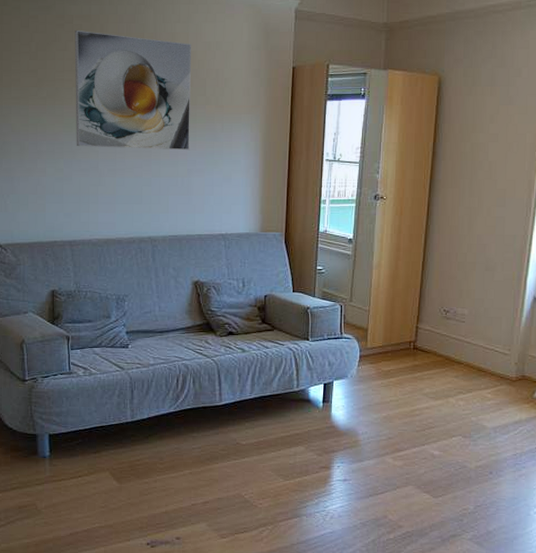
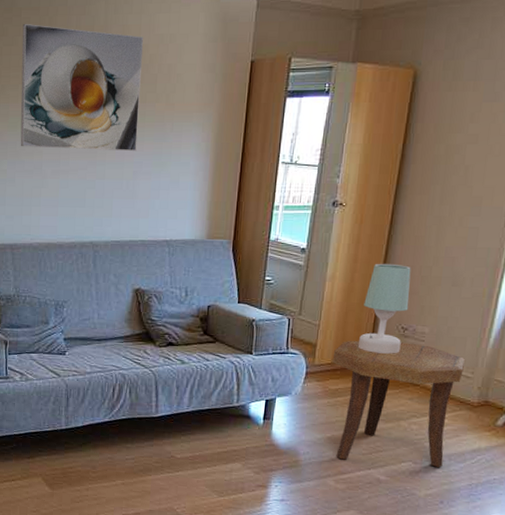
side table: none [383,323,503,440] -> present [332,340,466,467]
table lamp: none [405,251,449,335] -> present [357,263,411,354]

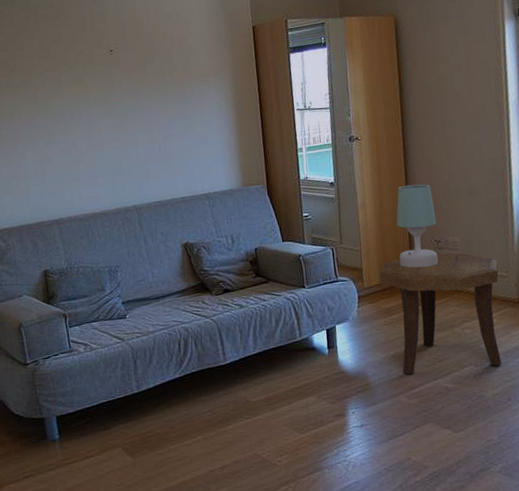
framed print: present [20,23,143,152] -> none [40,17,163,128]

